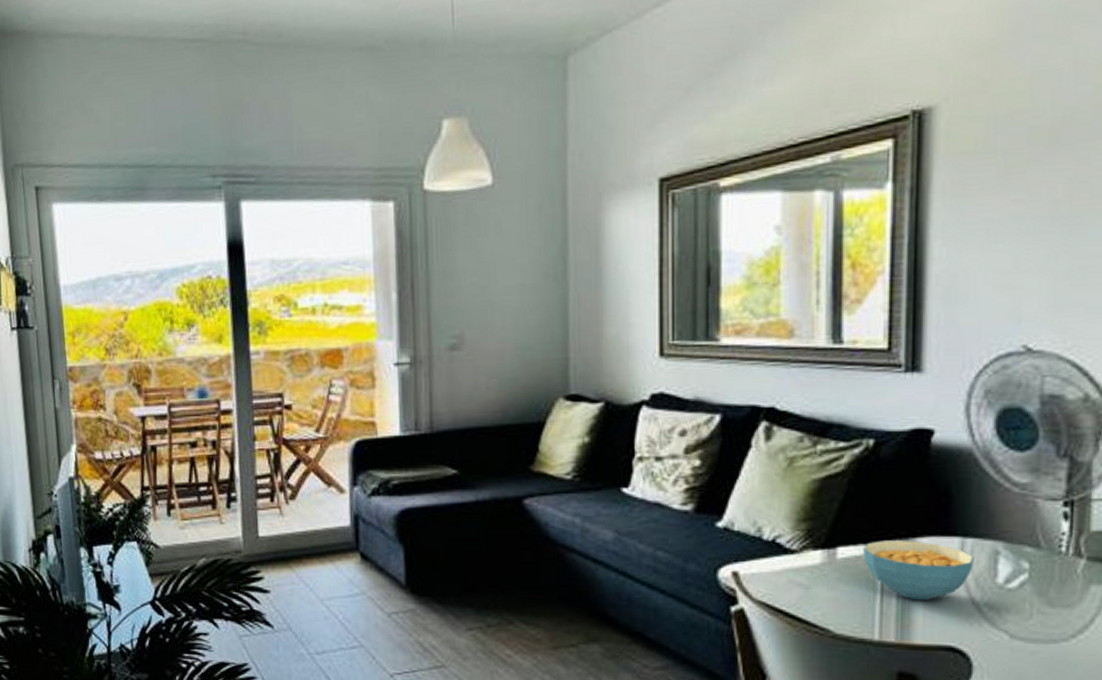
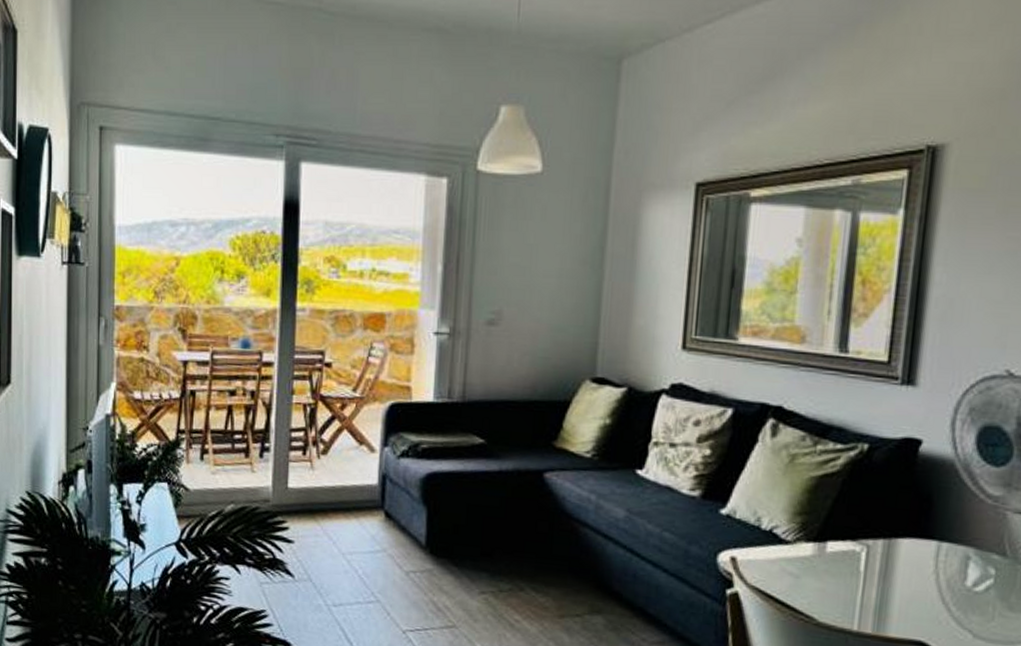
cereal bowl: present [863,541,974,601] -> none [850,538,948,598]

